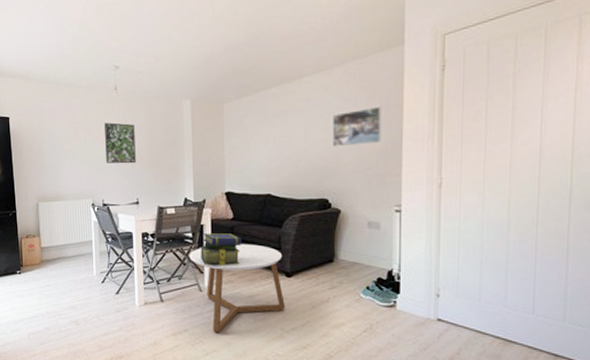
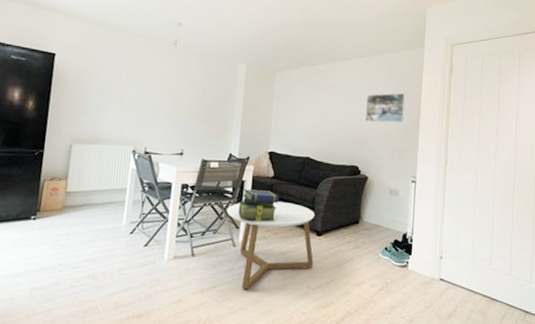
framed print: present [104,122,136,164] -> none [155,73,190,116]

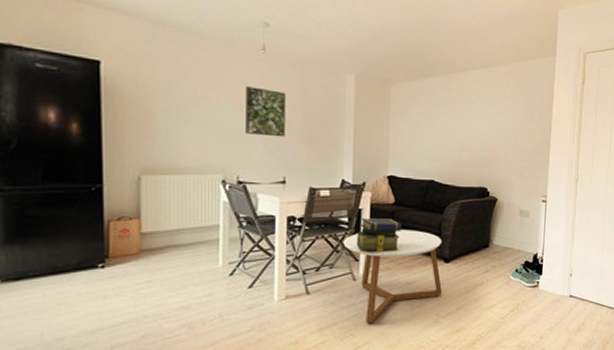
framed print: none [155,73,190,116] -> present [246,86,286,137]
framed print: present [366,93,406,123] -> none [494,107,536,140]

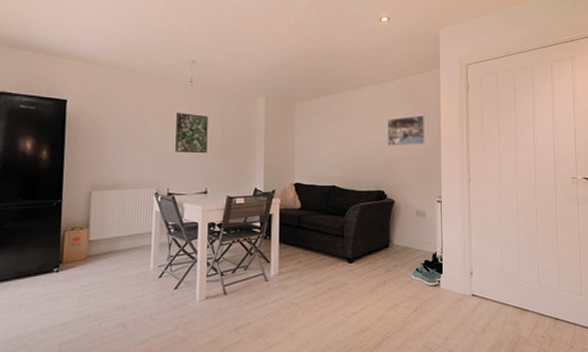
coffee table: present [343,230,442,324] -> none [256,232,346,323]
stack of books: present [356,218,402,253] -> none [268,222,308,255]
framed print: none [494,107,536,140] -> present [388,116,426,146]

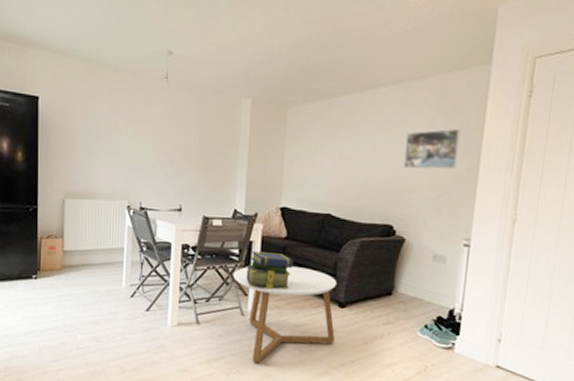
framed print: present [175,113,208,154] -> none [148,115,185,165]
coffee table: none [256,232,346,323] -> present [233,266,338,363]
stack of books: none [268,222,308,255] -> present [246,251,294,290]

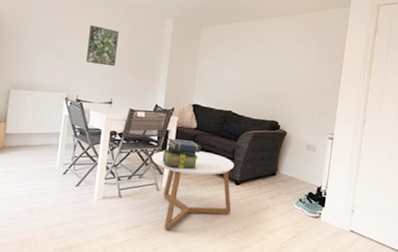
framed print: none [148,115,185,165] -> present [86,25,119,67]
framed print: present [404,129,462,170] -> none [287,52,329,81]

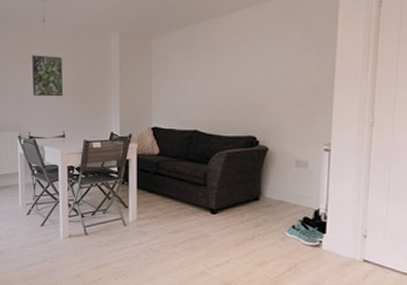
coffee table: present [152,151,235,230] -> none [114,180,209,267]
stack of books: present [162,138,201,170] -> none [125,168,167,201]

